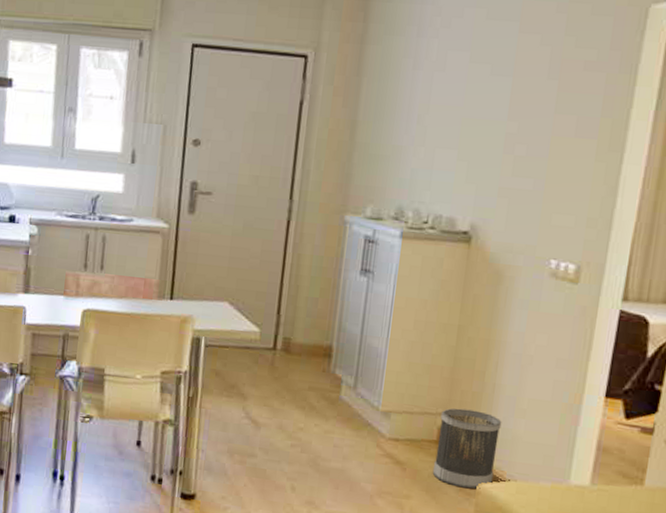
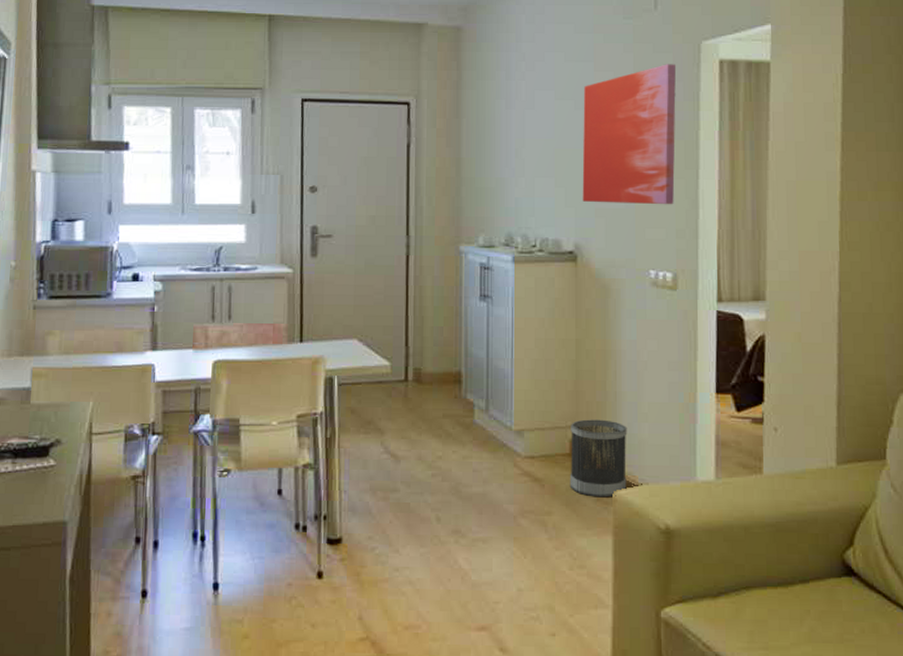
wall art: none [485,29,615,191] -> present [582,64,676,205]

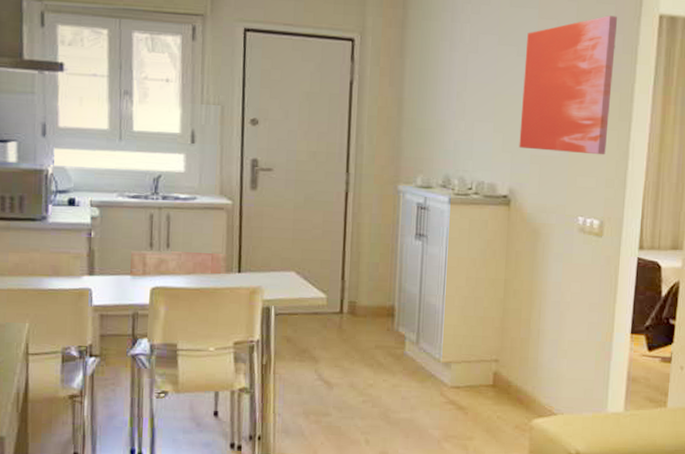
wastebasket: present [569,419,627,498] -> none [491,354,548,425]

